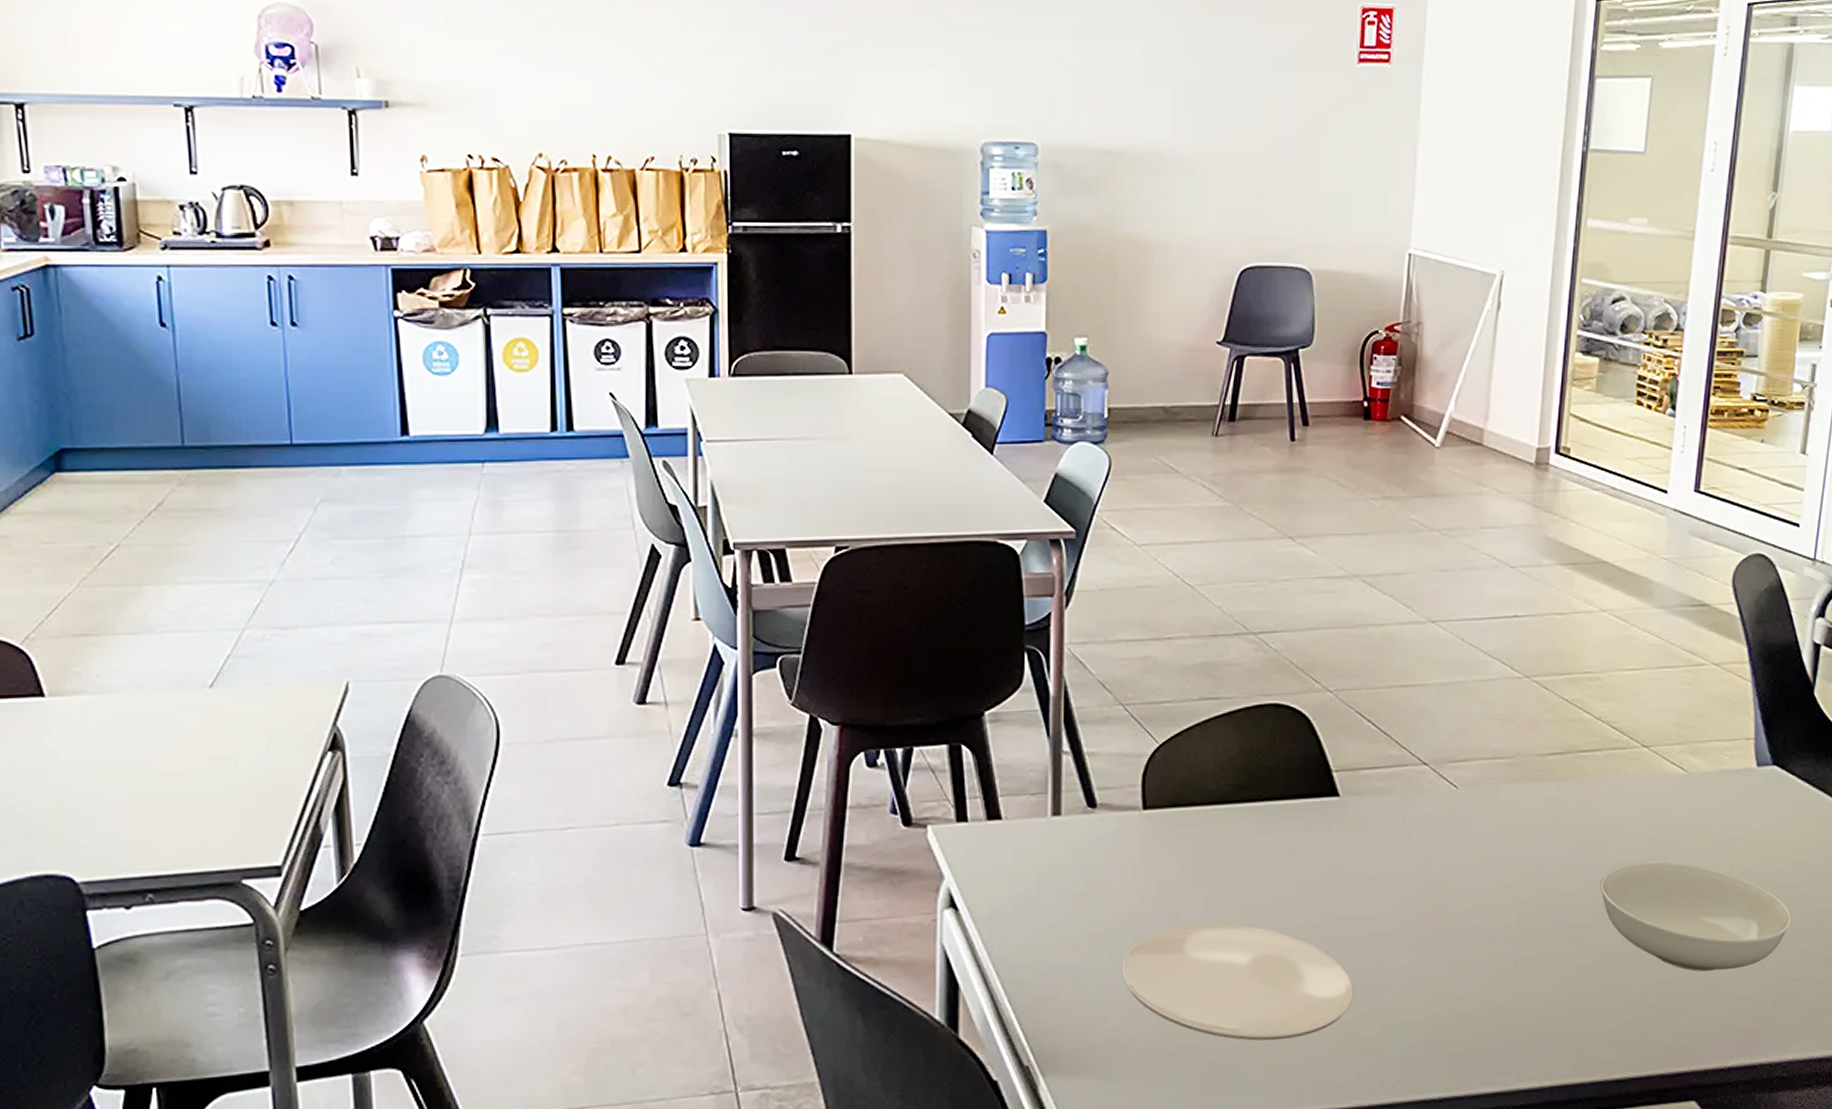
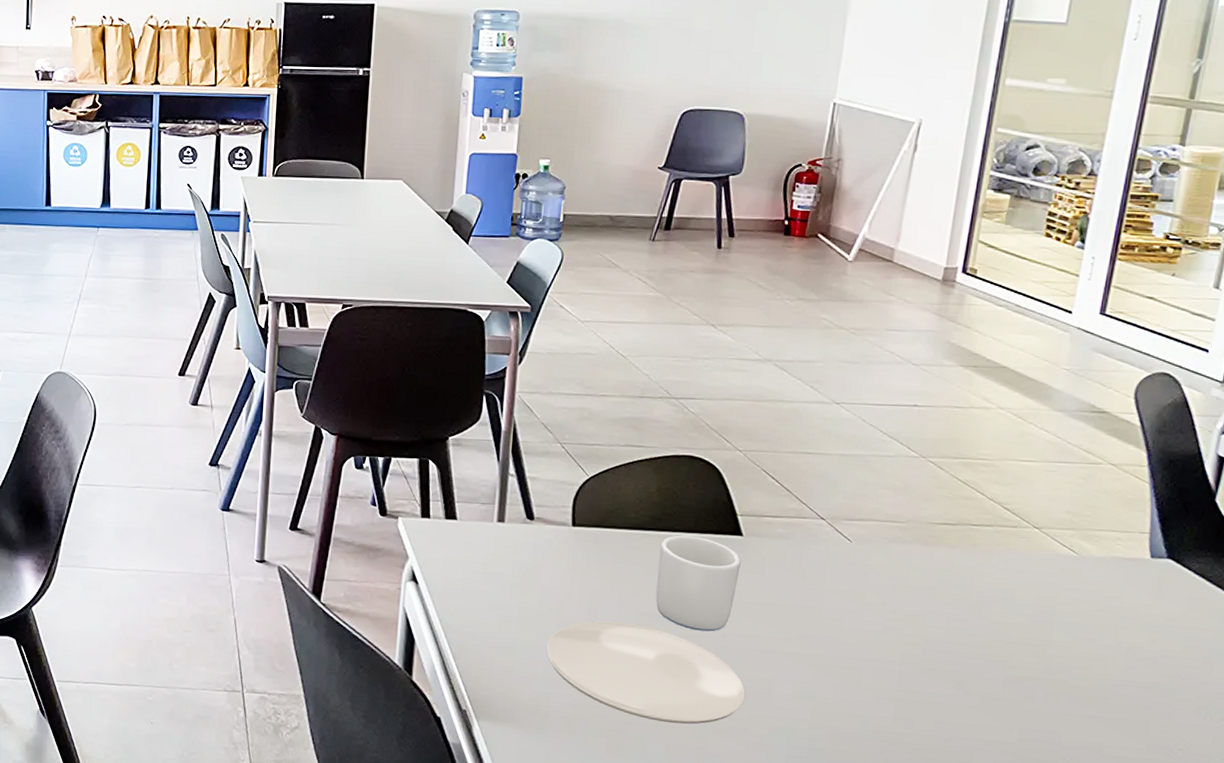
mug: none [1246,803,1339,921] -> present [655,535,741,632]
bowl: present [1599,861,1792,972] -> none [983,625,1180,732]

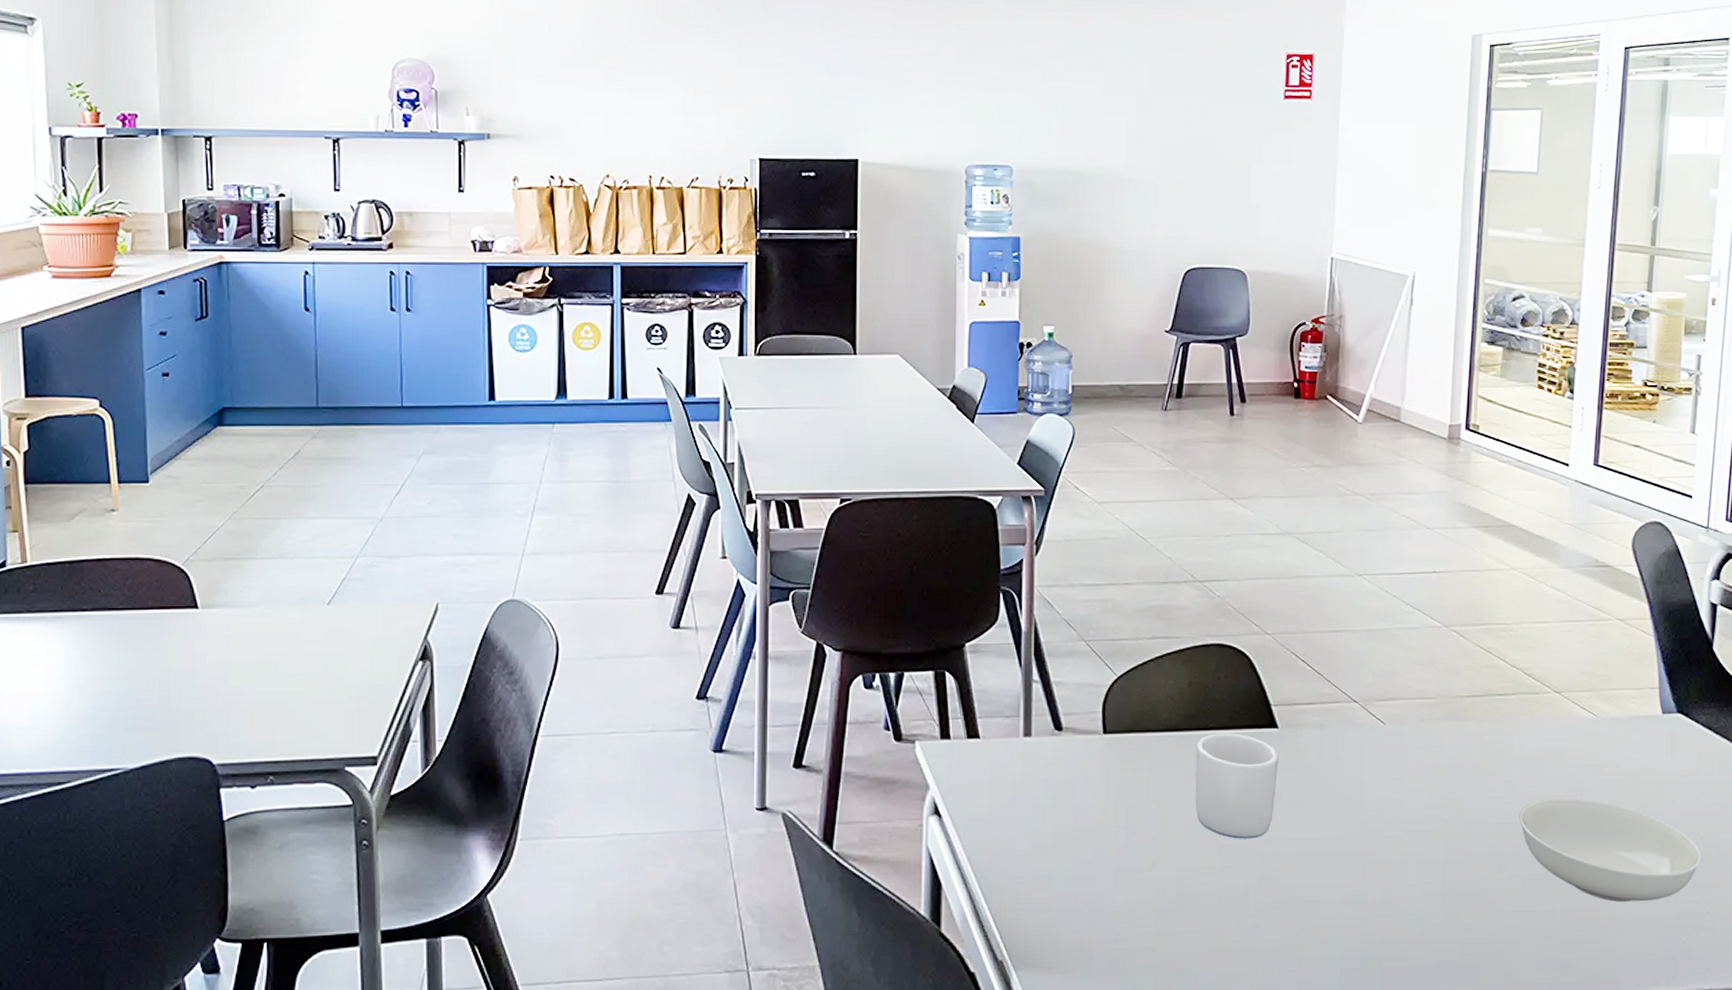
plate: present [546,620,746,724] -> none [1085,838,1294,948]
bowl: none [983,625,1180,732] -> present [1519,798,1701,903]

